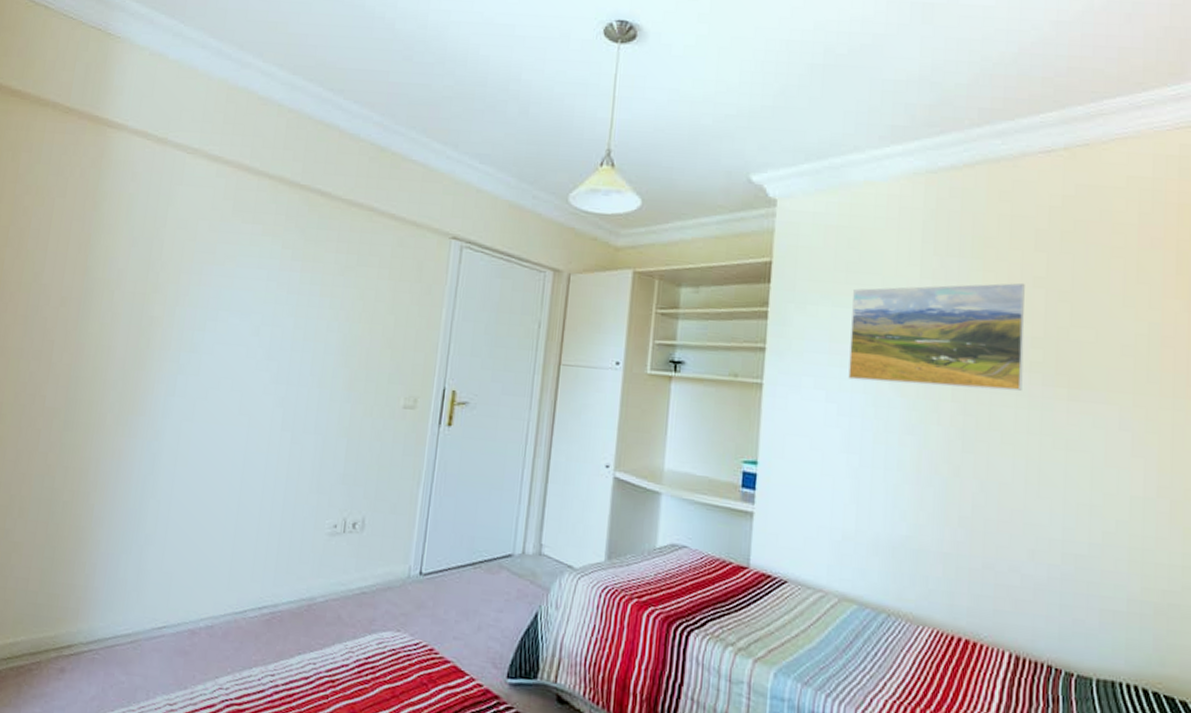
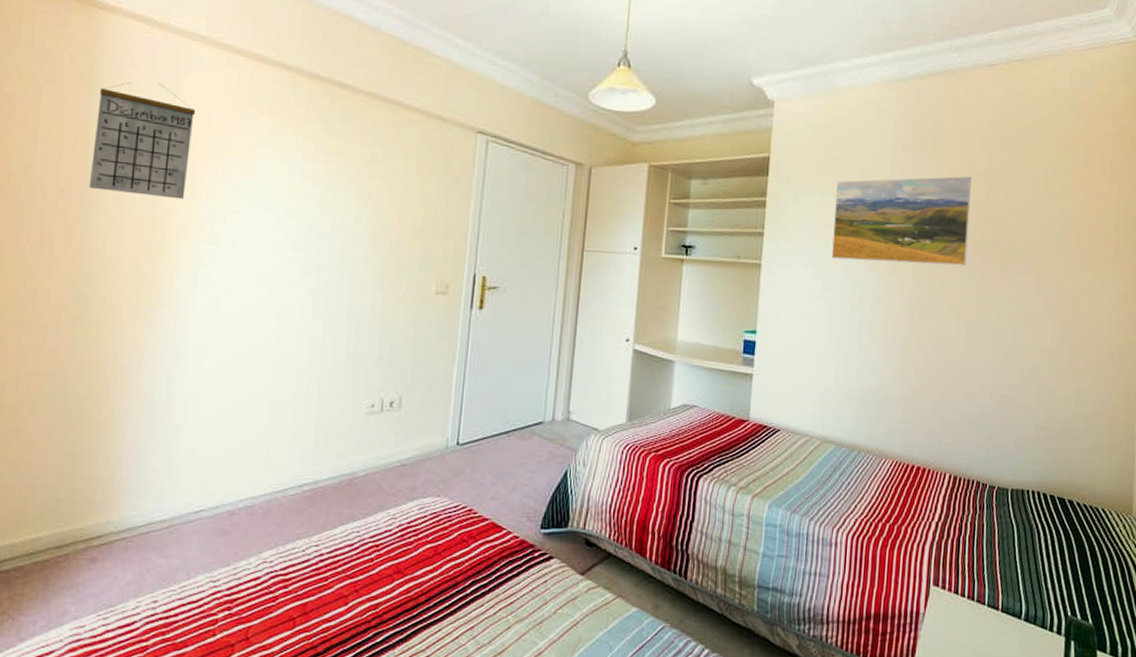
calendar: none [86,194,186,307] -> present [88,82,196,200]

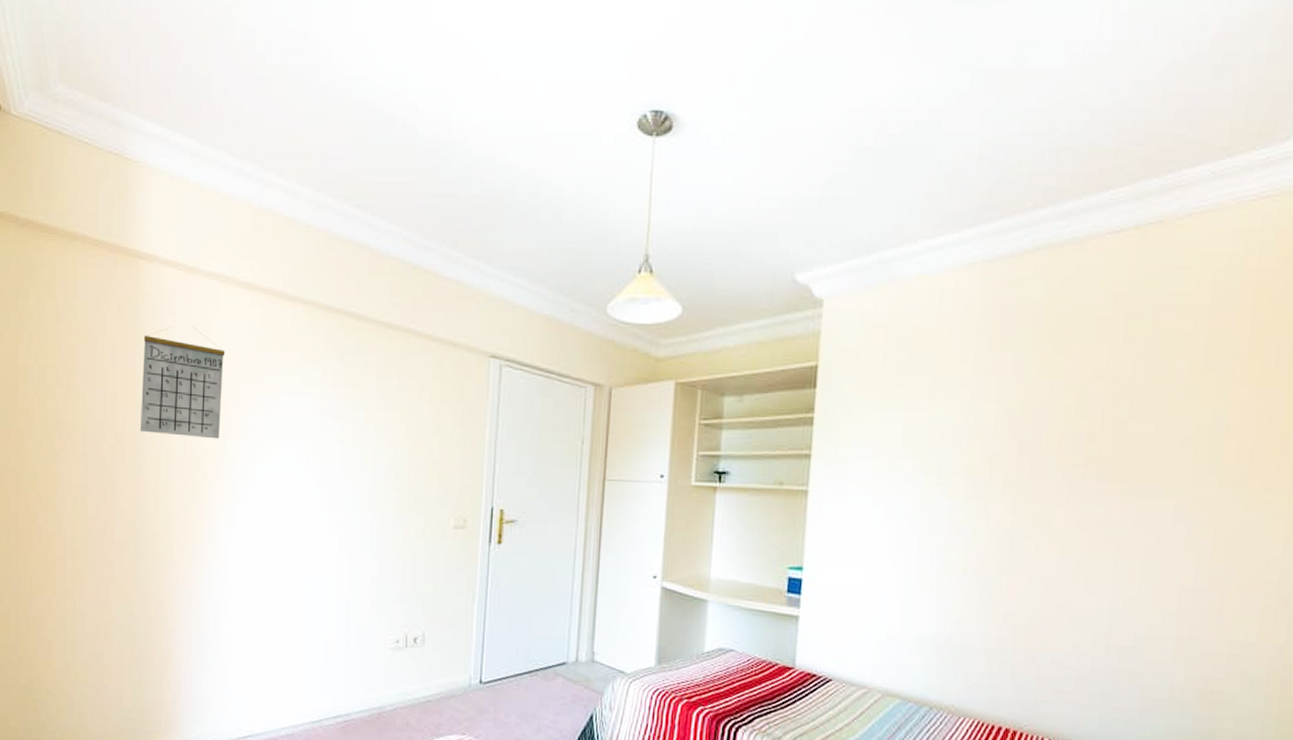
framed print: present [831,176,972,266] -> none [895,375,1084,488]

